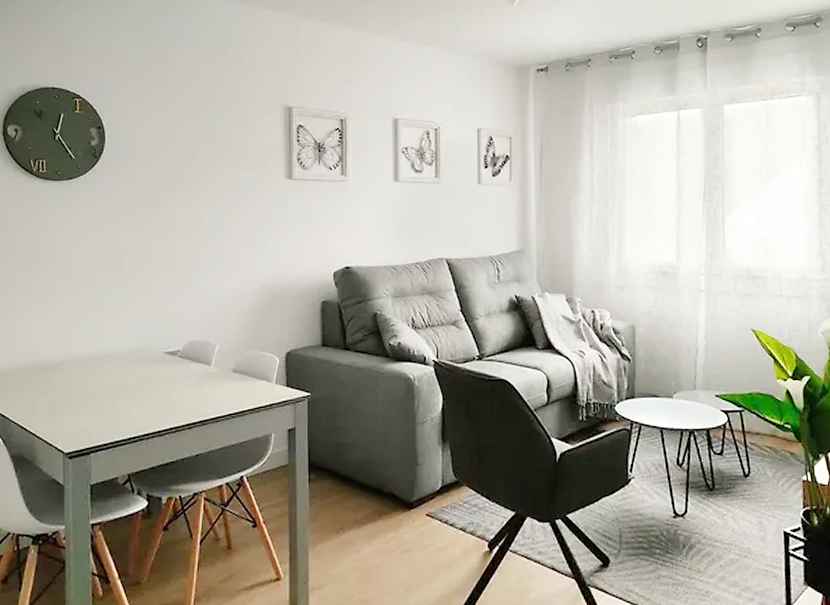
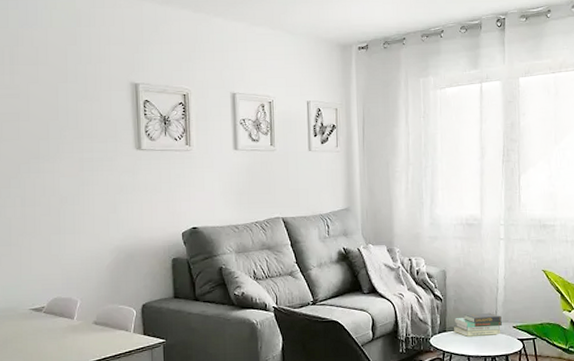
books: none [644,378,702,405] -> present [454,313,502,337]

